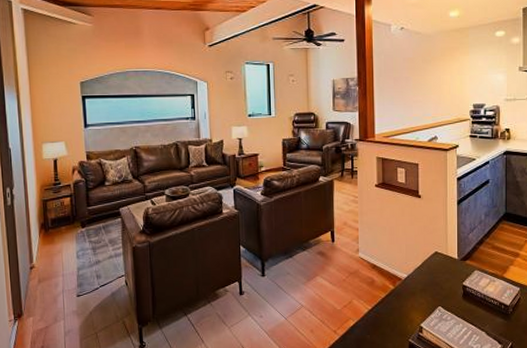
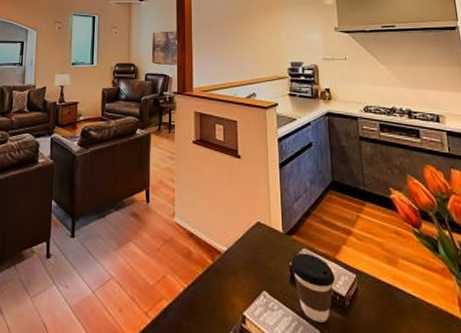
coffee cup: none [463,274,502,326] -> present [290,253,336,323]

